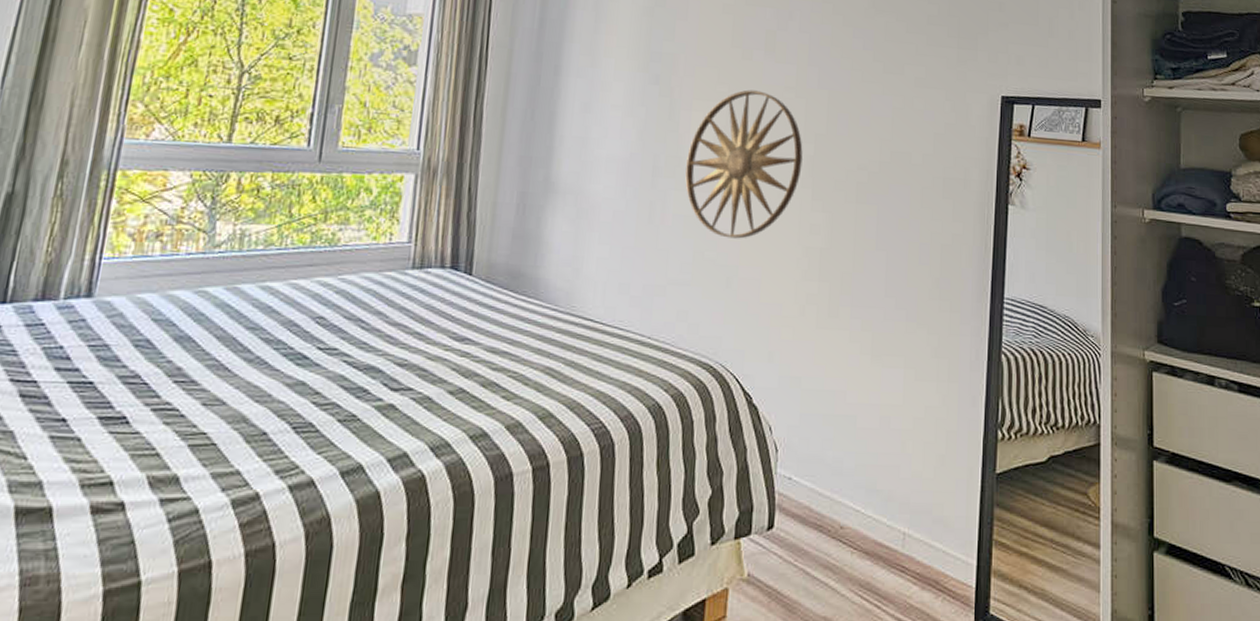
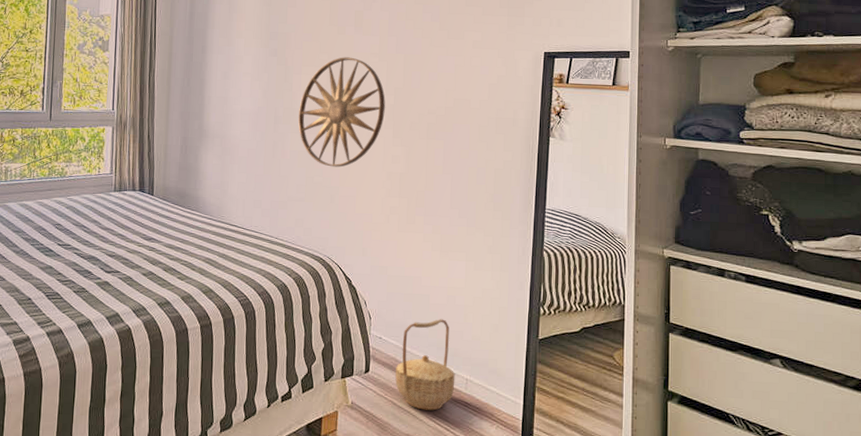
basket: none [809,449,889,580] -> present [395,319,455,411]

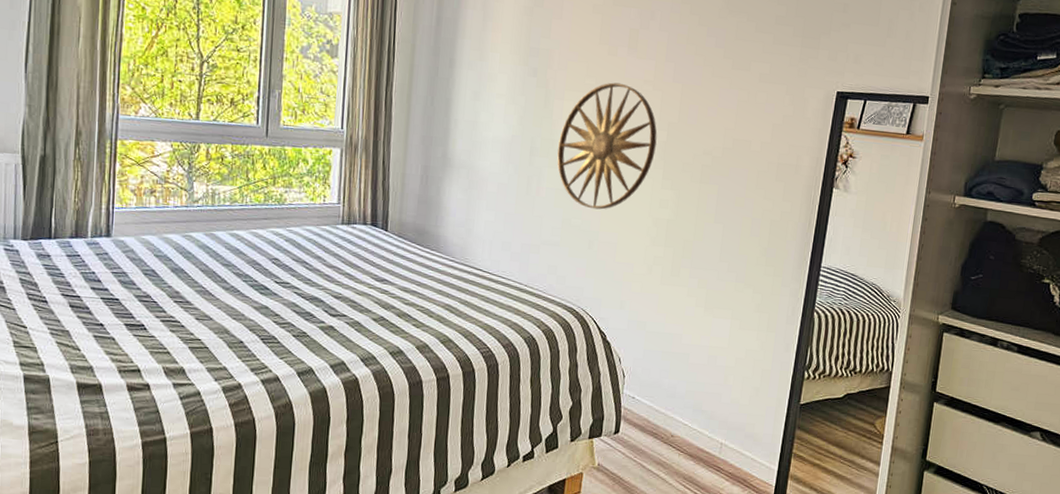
basket: present [395,319,455,411] -> none [646,379,710,475]

